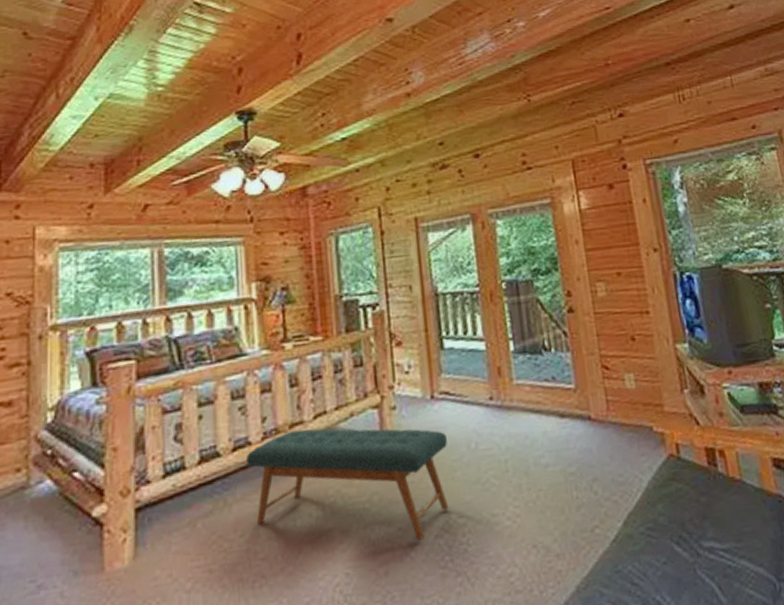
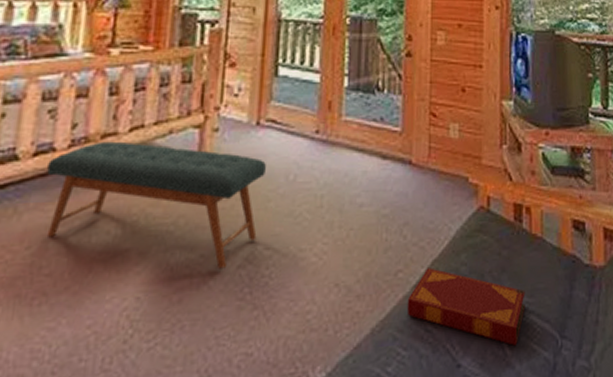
hardback book: none [608,521,735,593] -> present [407,267,526,346]

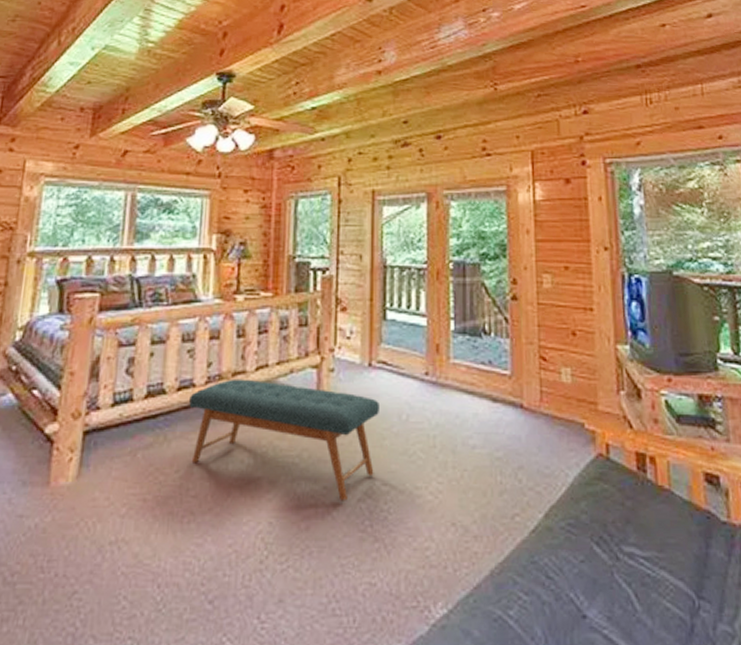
hardback book: present [407,267,526,346] -> none [525,513,655,601]

